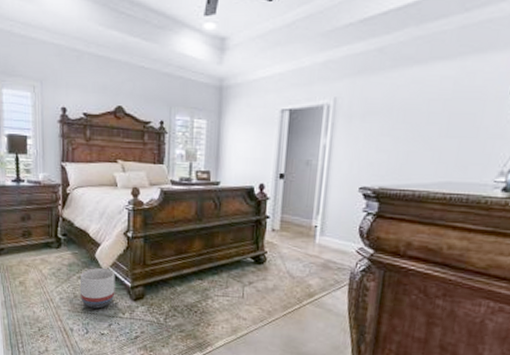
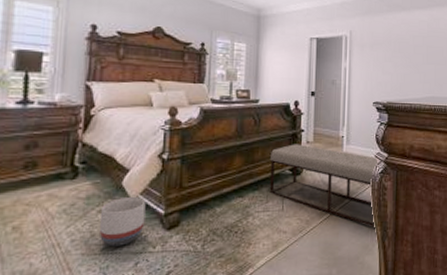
bench: none [229,231,361,331] -> present [269,144,378,228]

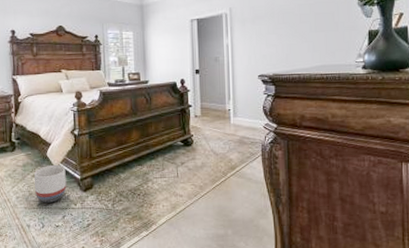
bench: present [269,144,378,228] -> none [163,118,269,195]

